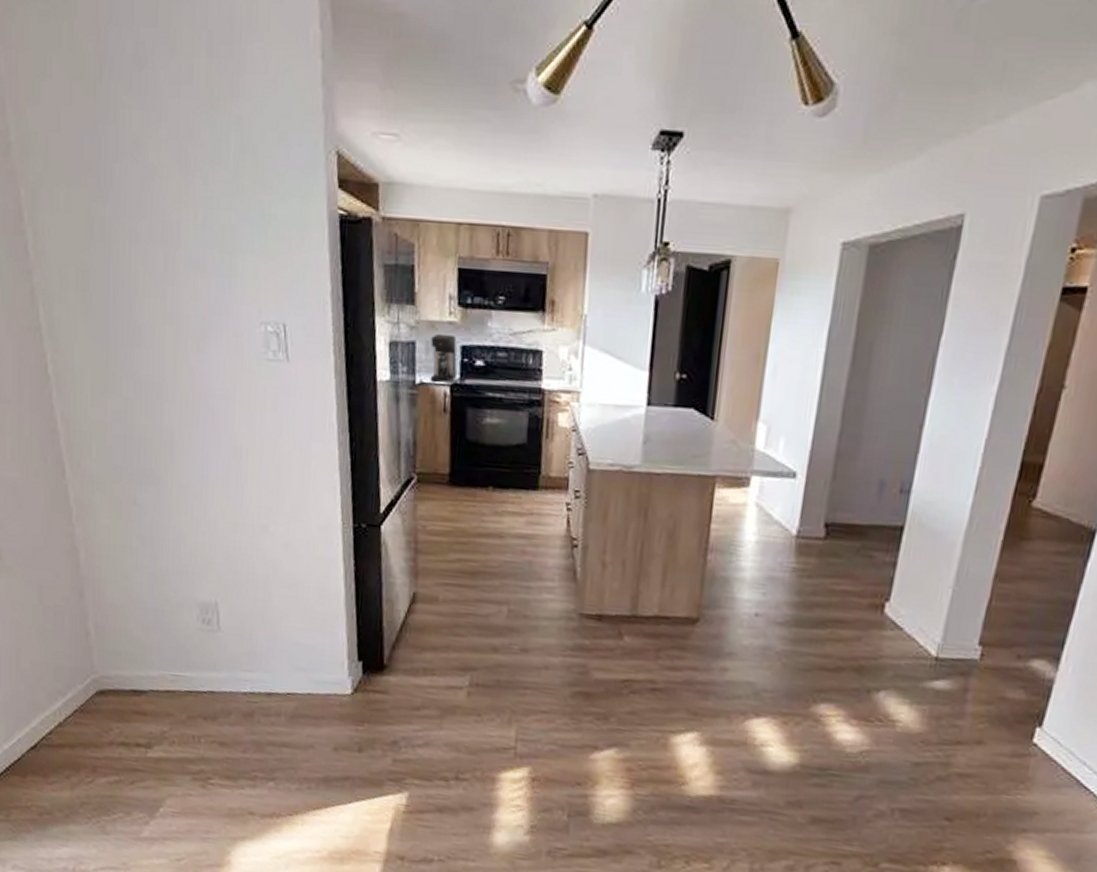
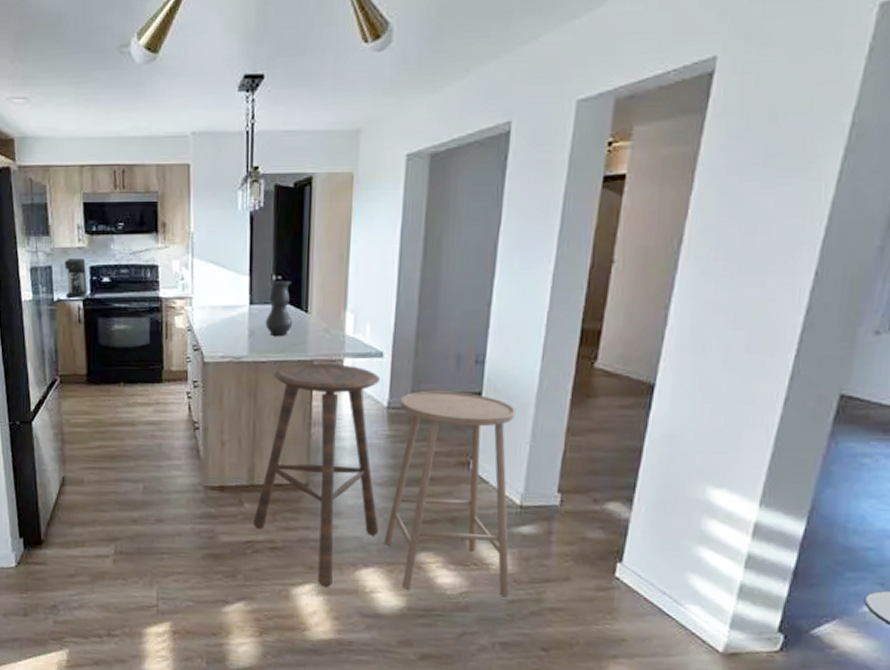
bar stool: none [632,478,792,737] -> present [252,363,381,587]
vase: none [663,379,698,446] -> present [265,280,293,336]
stool: none [779,520,940,758] -> present [383,390,516,596]

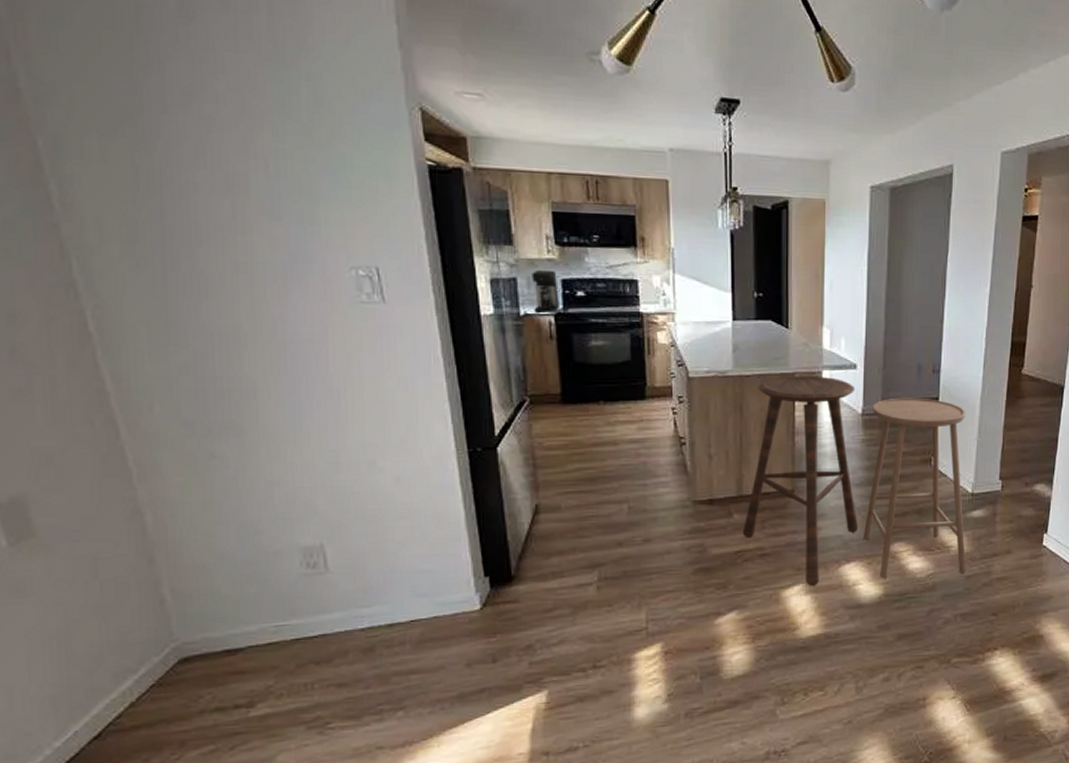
vase: present [265,280,293,336] -> none [748,297,775,351]

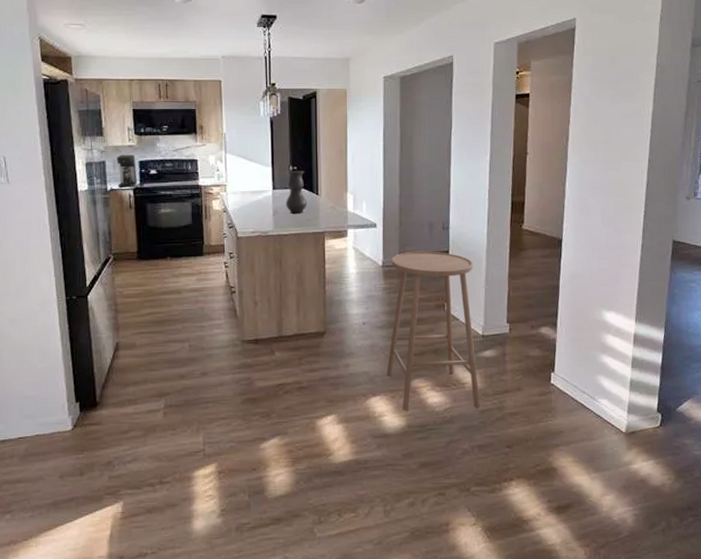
bar stool: present [742,376,859,586] -> none [282,234,383,416]
vase: none [748,297,775,351] -> present [286,170,307,214]

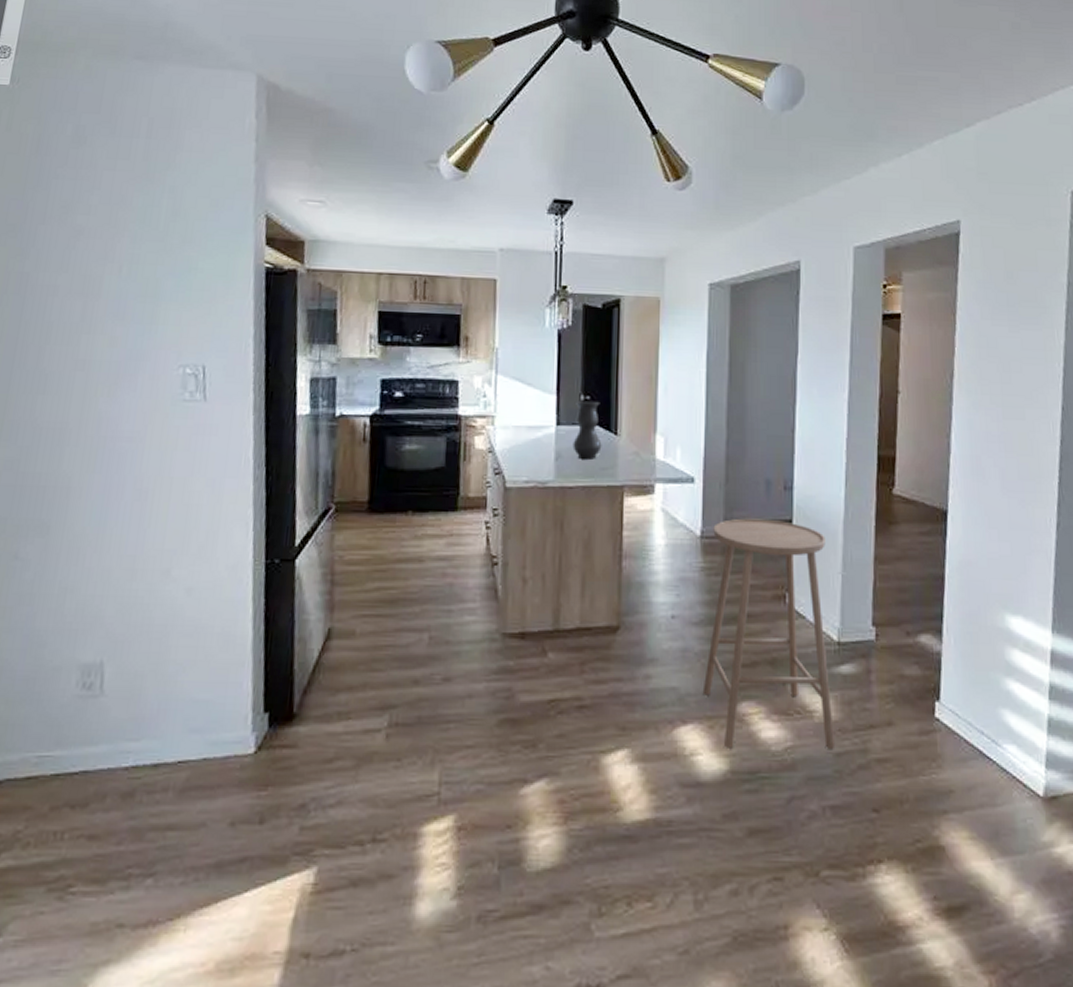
coffee maker: present [117,154,138,188] -> none [350,369,377,414]

